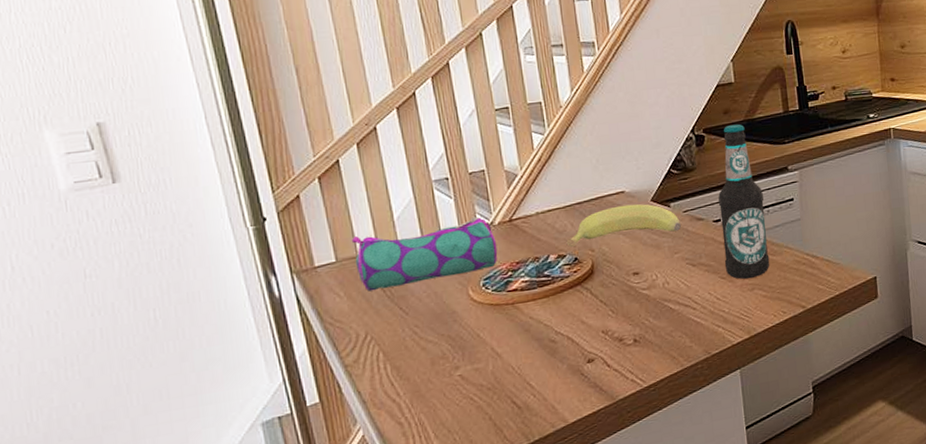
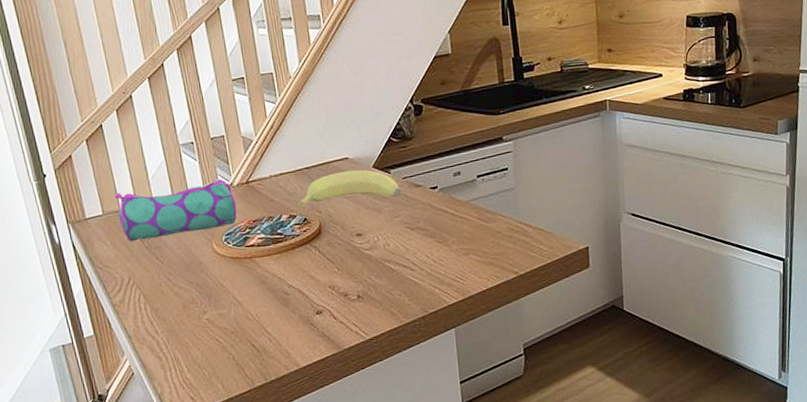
bottle: present [718,124,770,279] -> none [435,95,484,244]

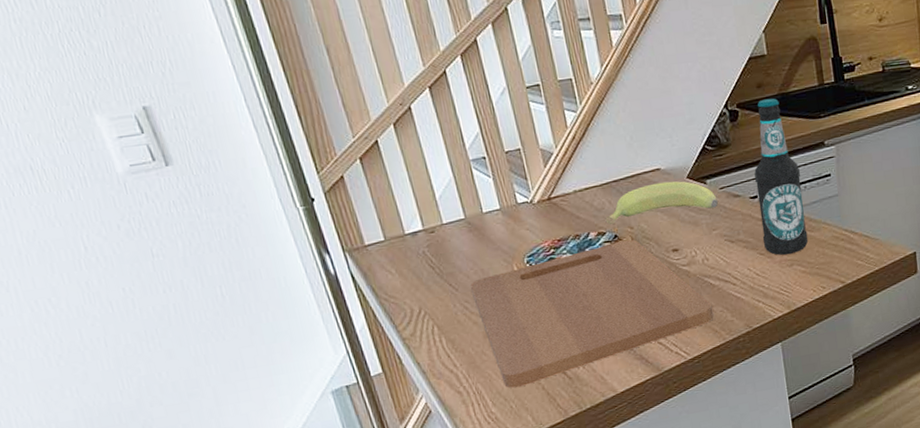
pencil case: present [114,178,237,242] -> none [397,195,539,269]
cutting board: none [174,223,392,357] -> present [470,239,714,388]
bottle: none [435,95,484,244] -> present [754,99,809,255]

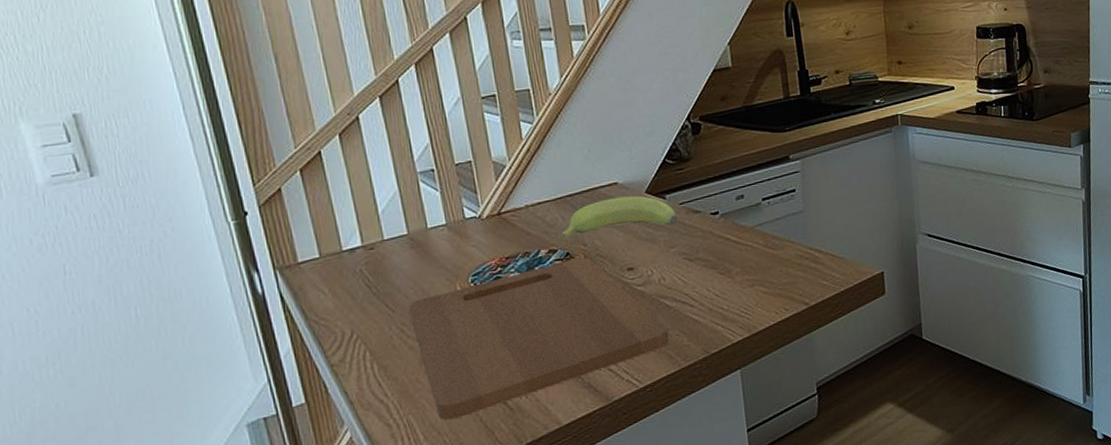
bottle: present [754,99,809,255] -> none [716,111,771,275]

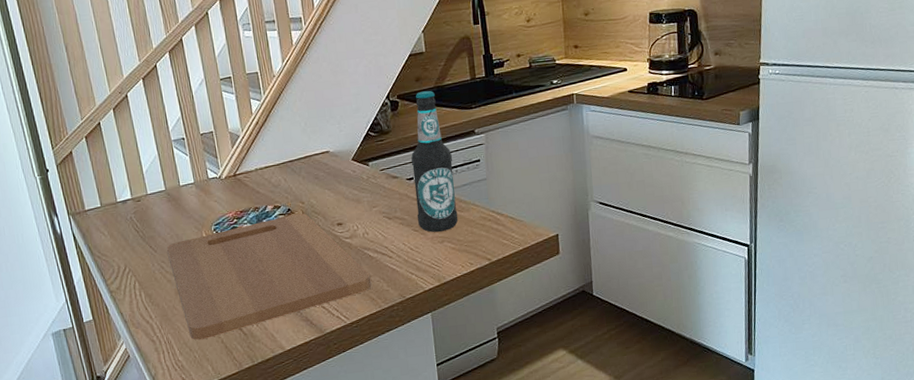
banana: present [557,195,677,242] -> none [280,162,378,200]
bottle: none [716,111,771,275] -> present [411,91,458,233]

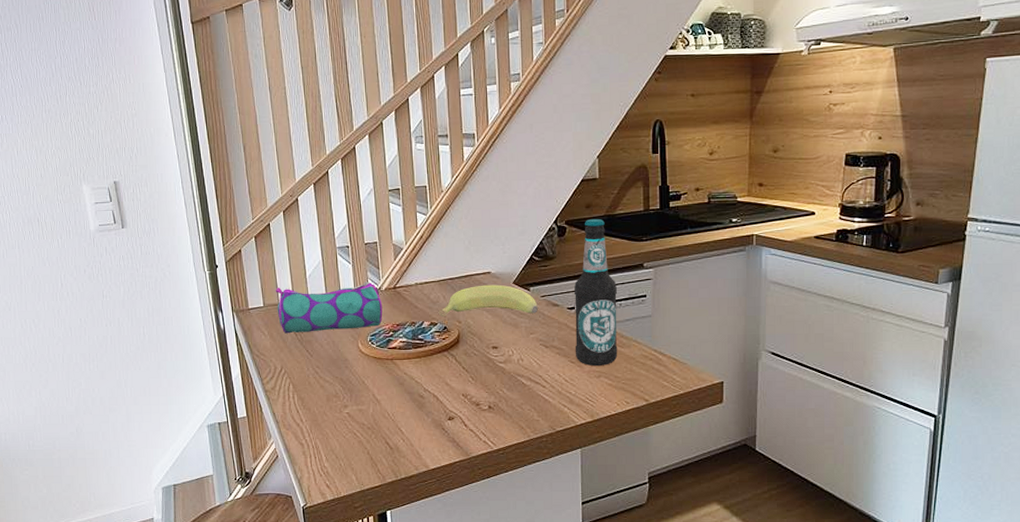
pencil case: none [111,171,225,232] -> present [275,281,383,334]
cutting board: present [167,213,372,340] -> none [323,332,522,449]
banana: none [280,162,378,200] -> present [438,284,538,317]

